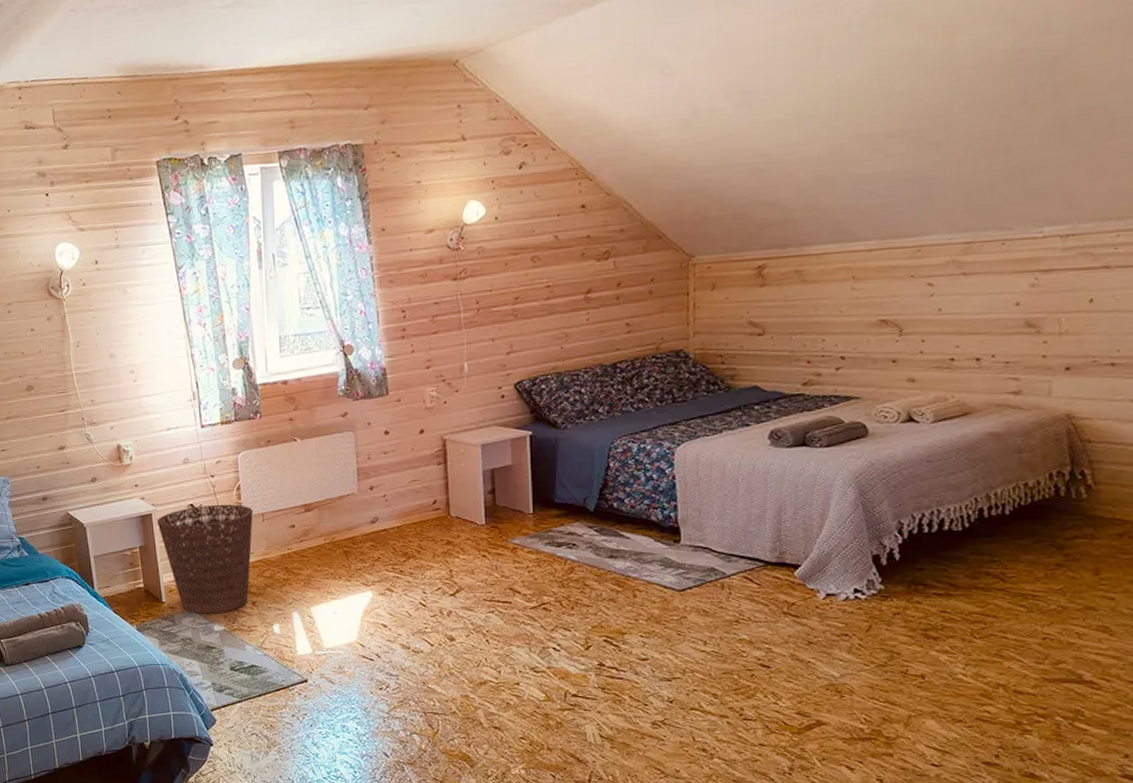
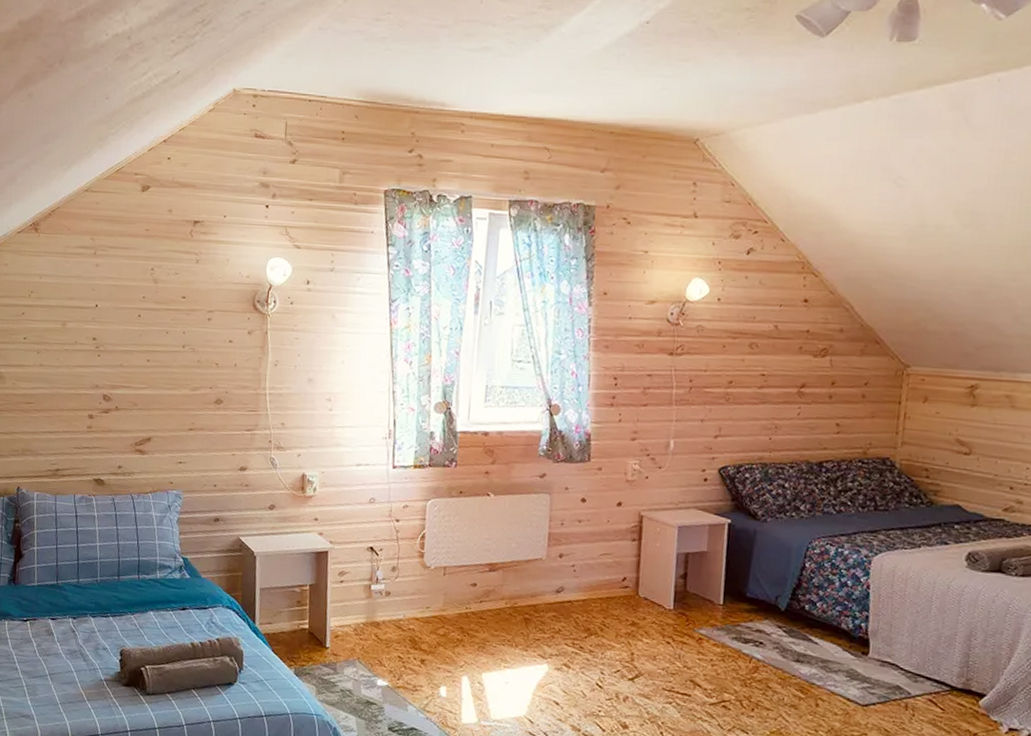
basket: present [157,504,253,614] -> none [332,550,435,667]

